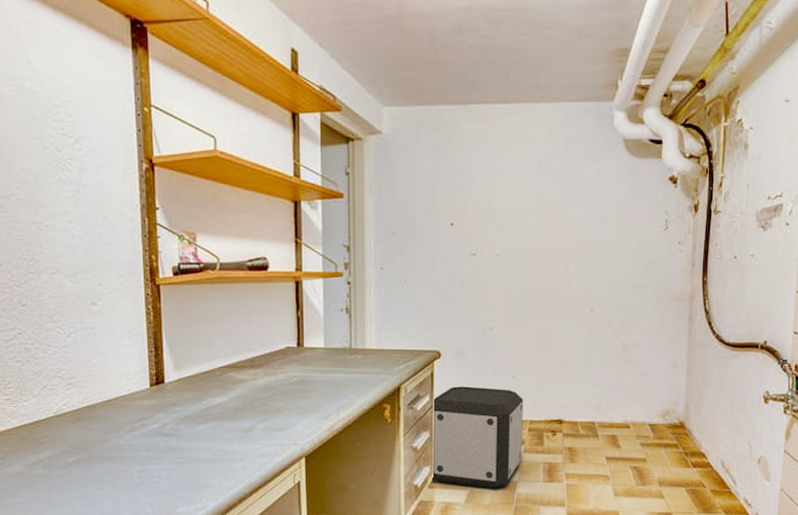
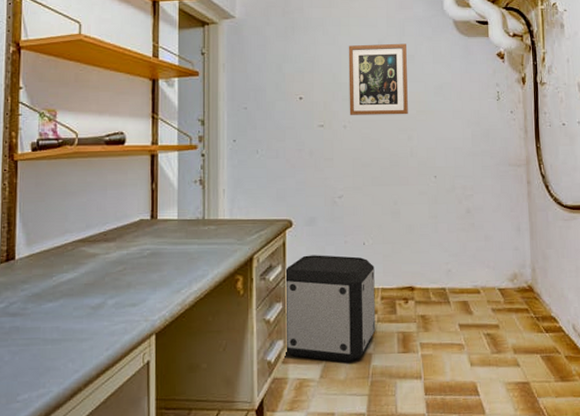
wall art: none [503,164,569,244] -> present [348,43,408,115]

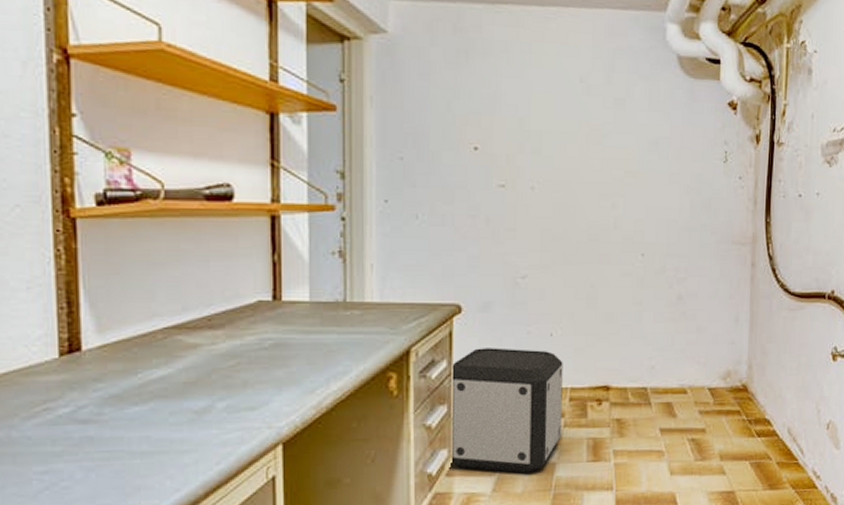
wall art: present [348,43,408,115] -> none [539,80,616,176]

